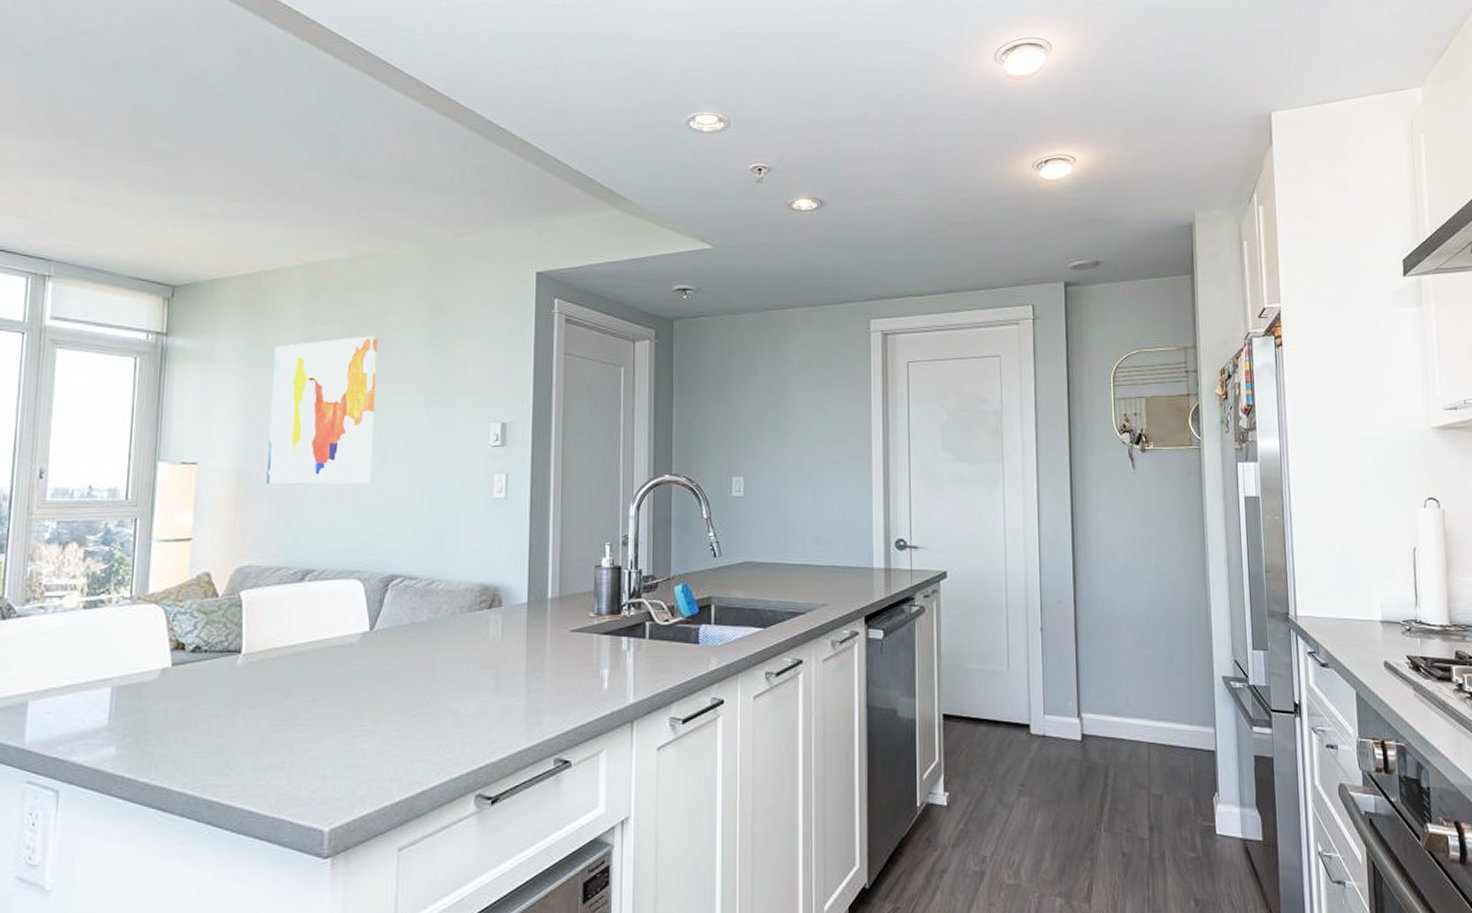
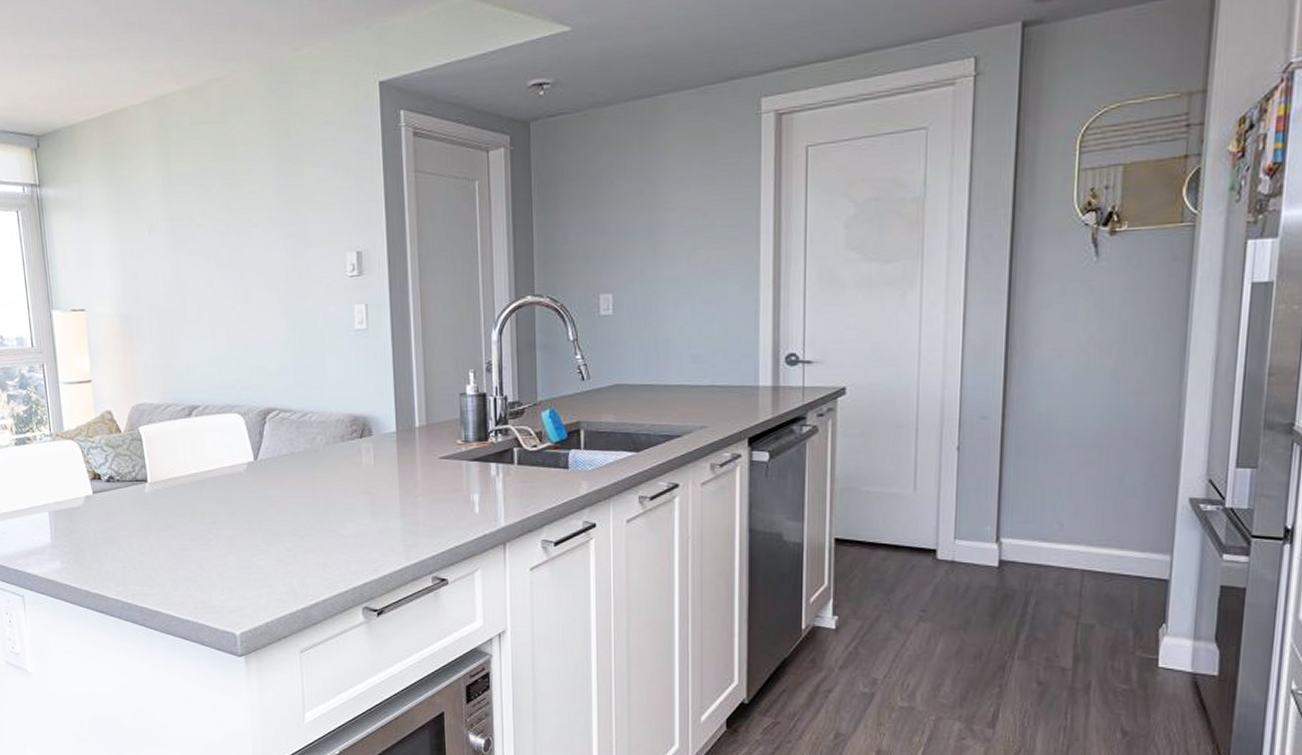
wall art: present [266,336,378,484] -> none [135,169,239,326]

